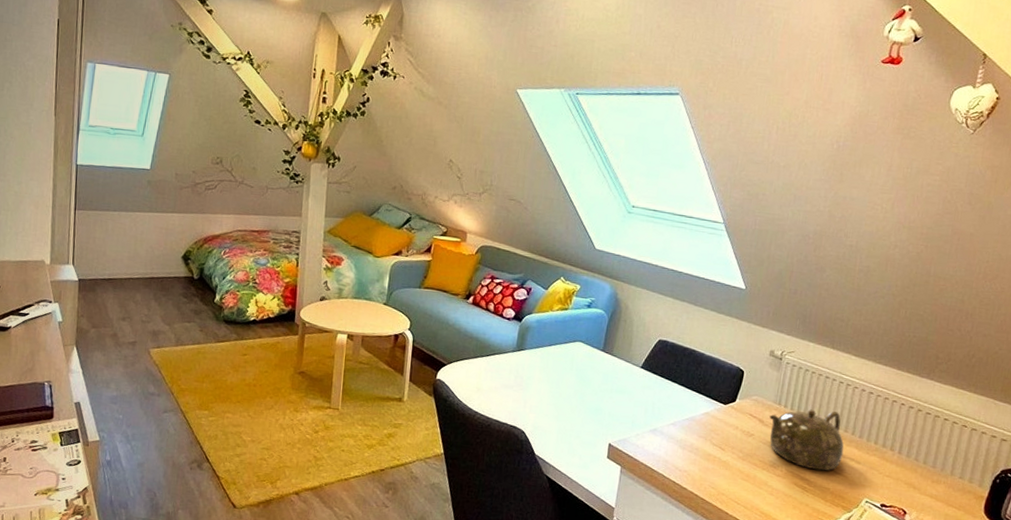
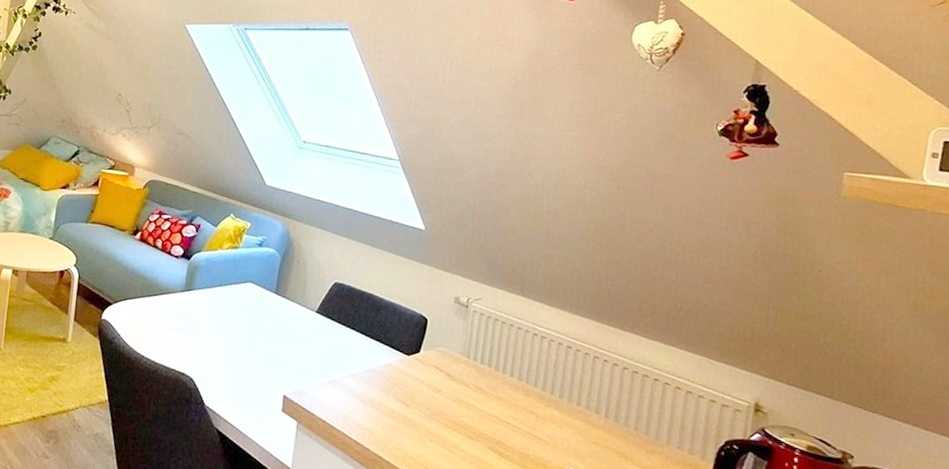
teapot: present [769,409,844,471] -> none [458,363,543,435]

